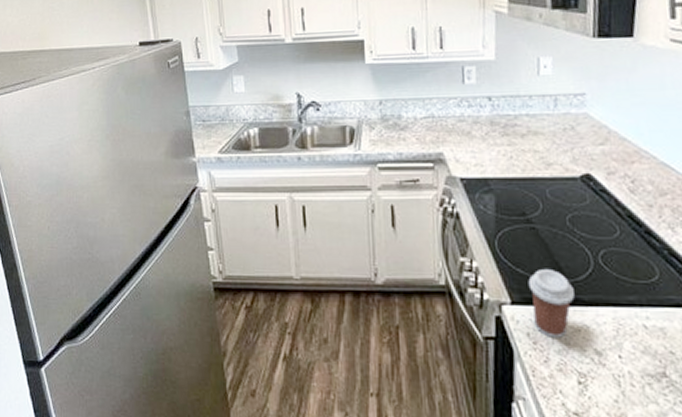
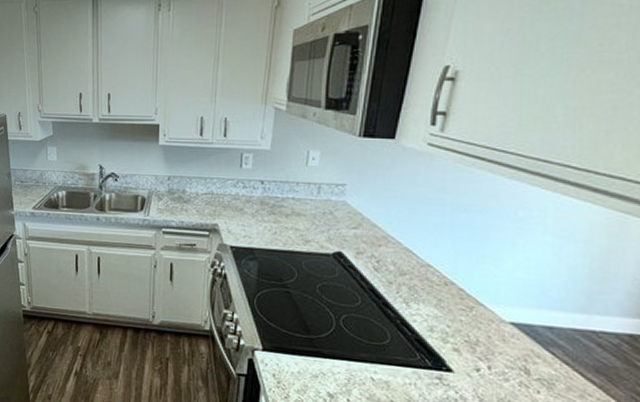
coffee cup: present [528,268,575,338] -> none [278,325,316,381]

